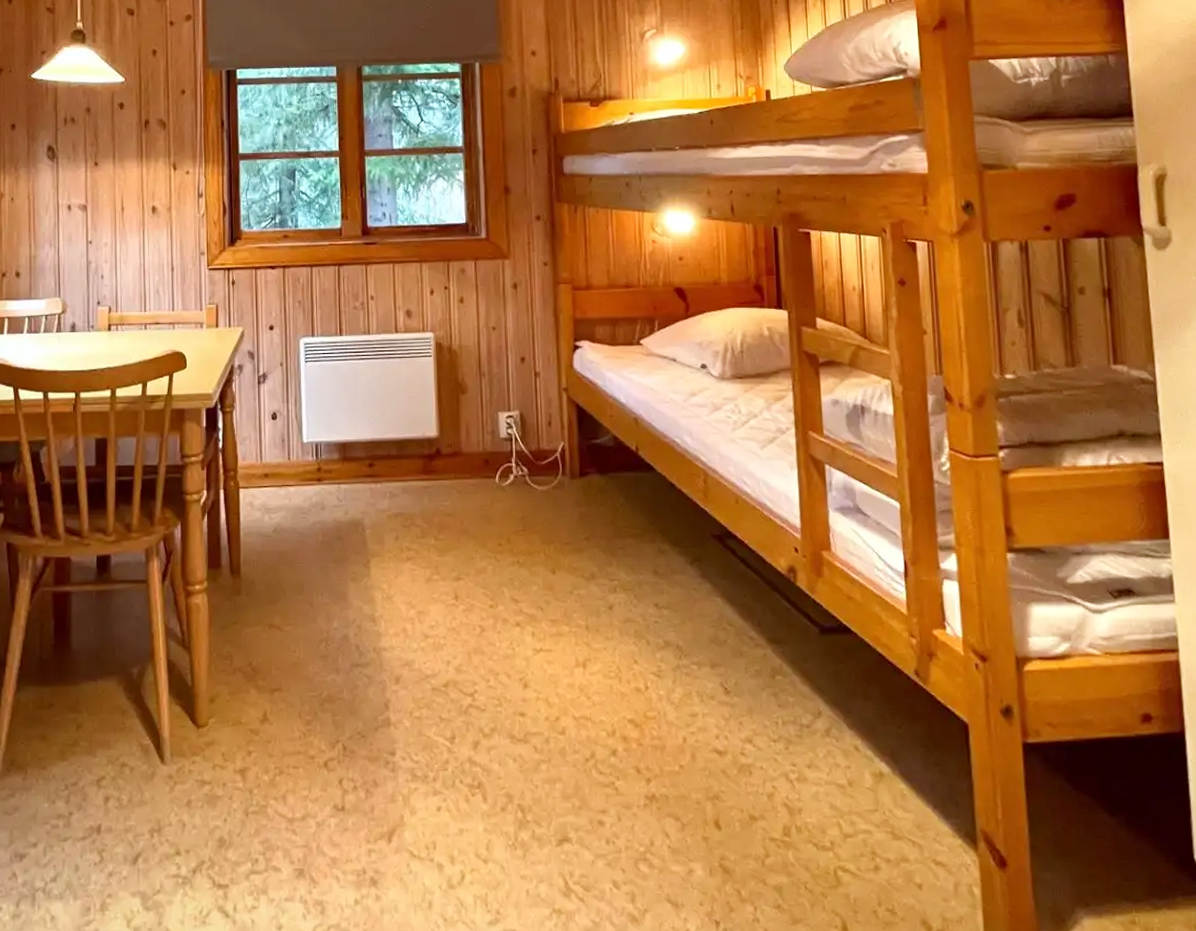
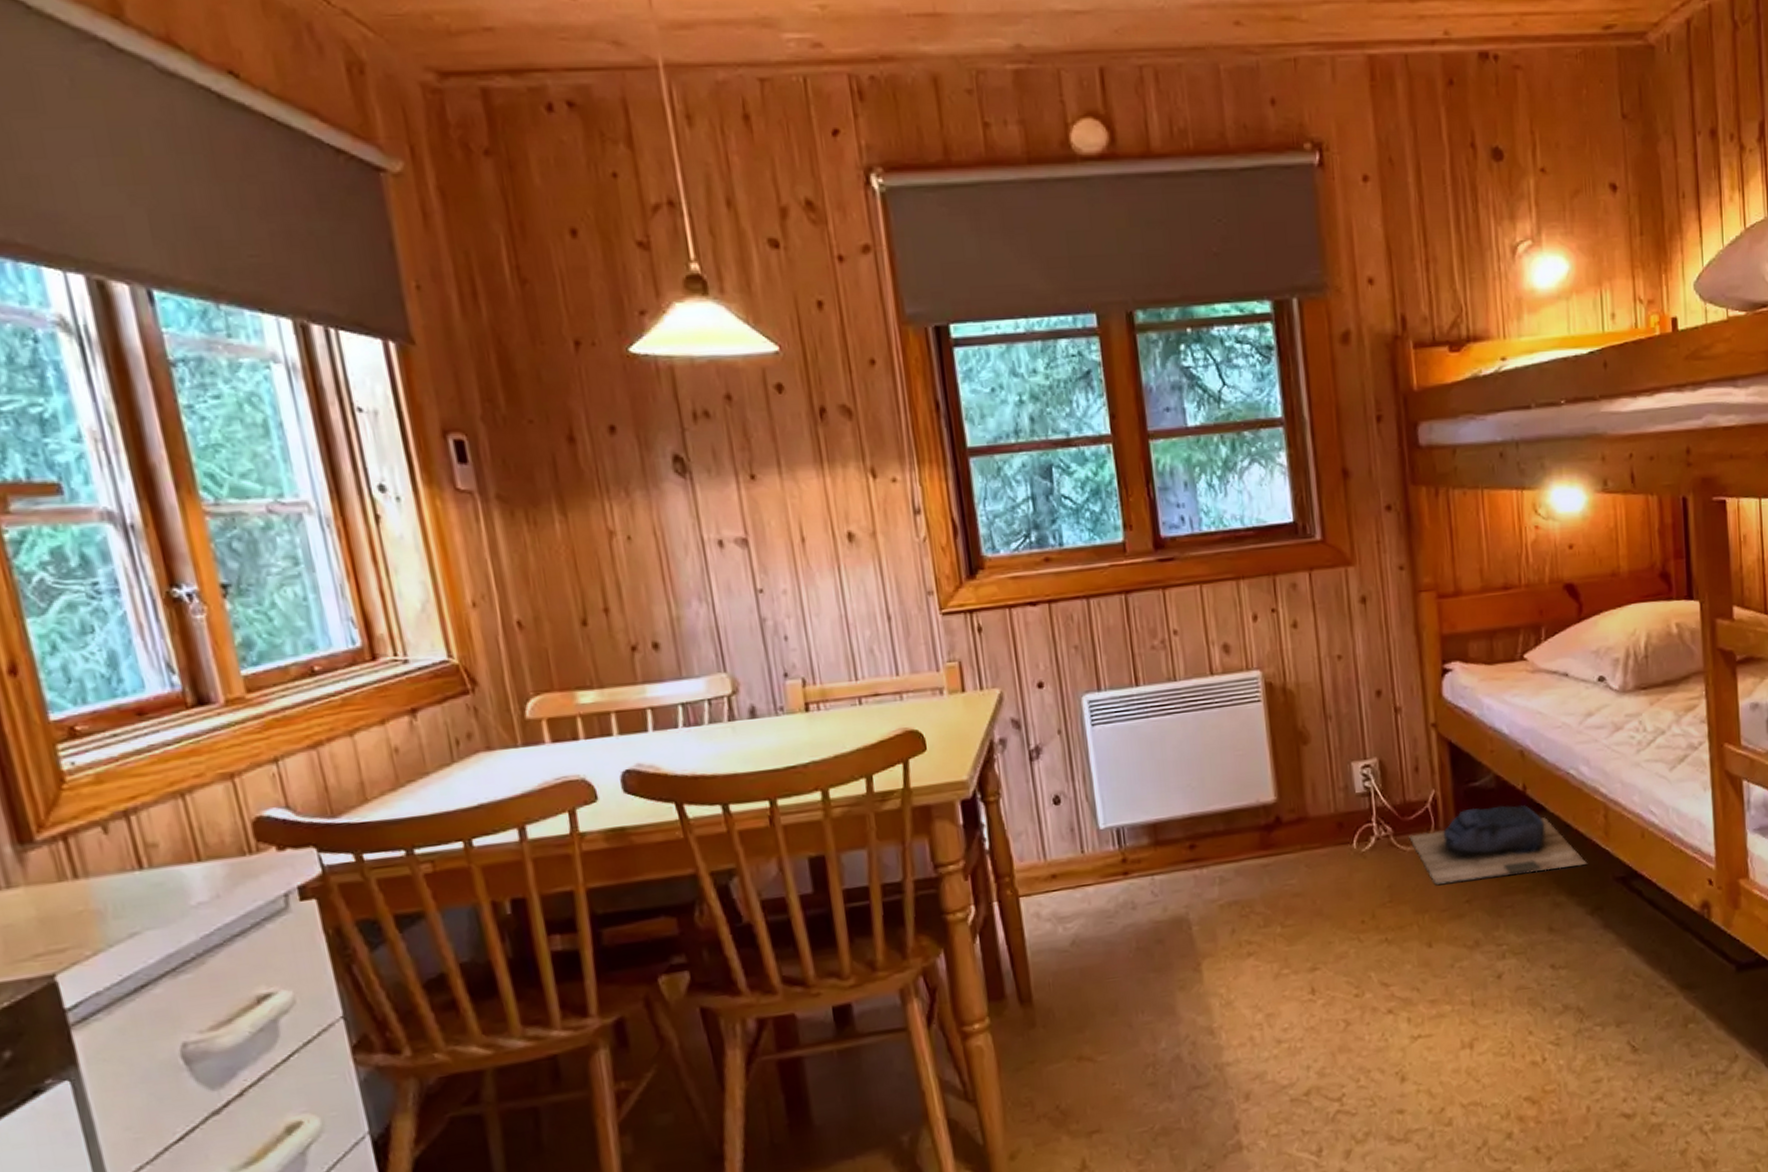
backpack: none [541,460,689,522] -> present [1409,805,1588,885]

